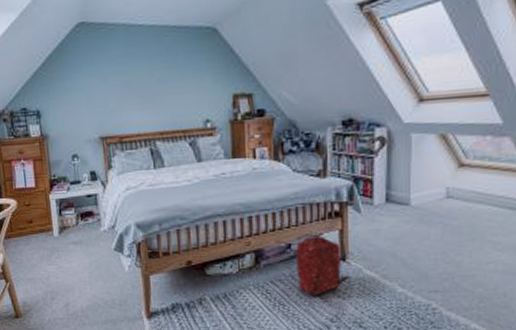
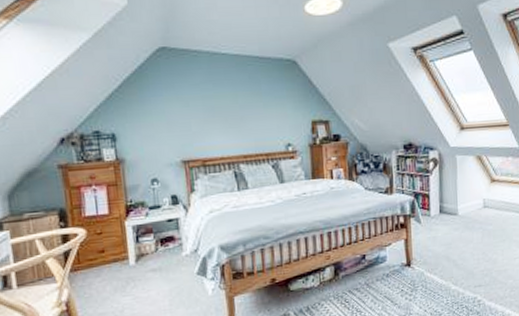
backpack: present [296,235,349,297] -> none [369,245,414,301]

